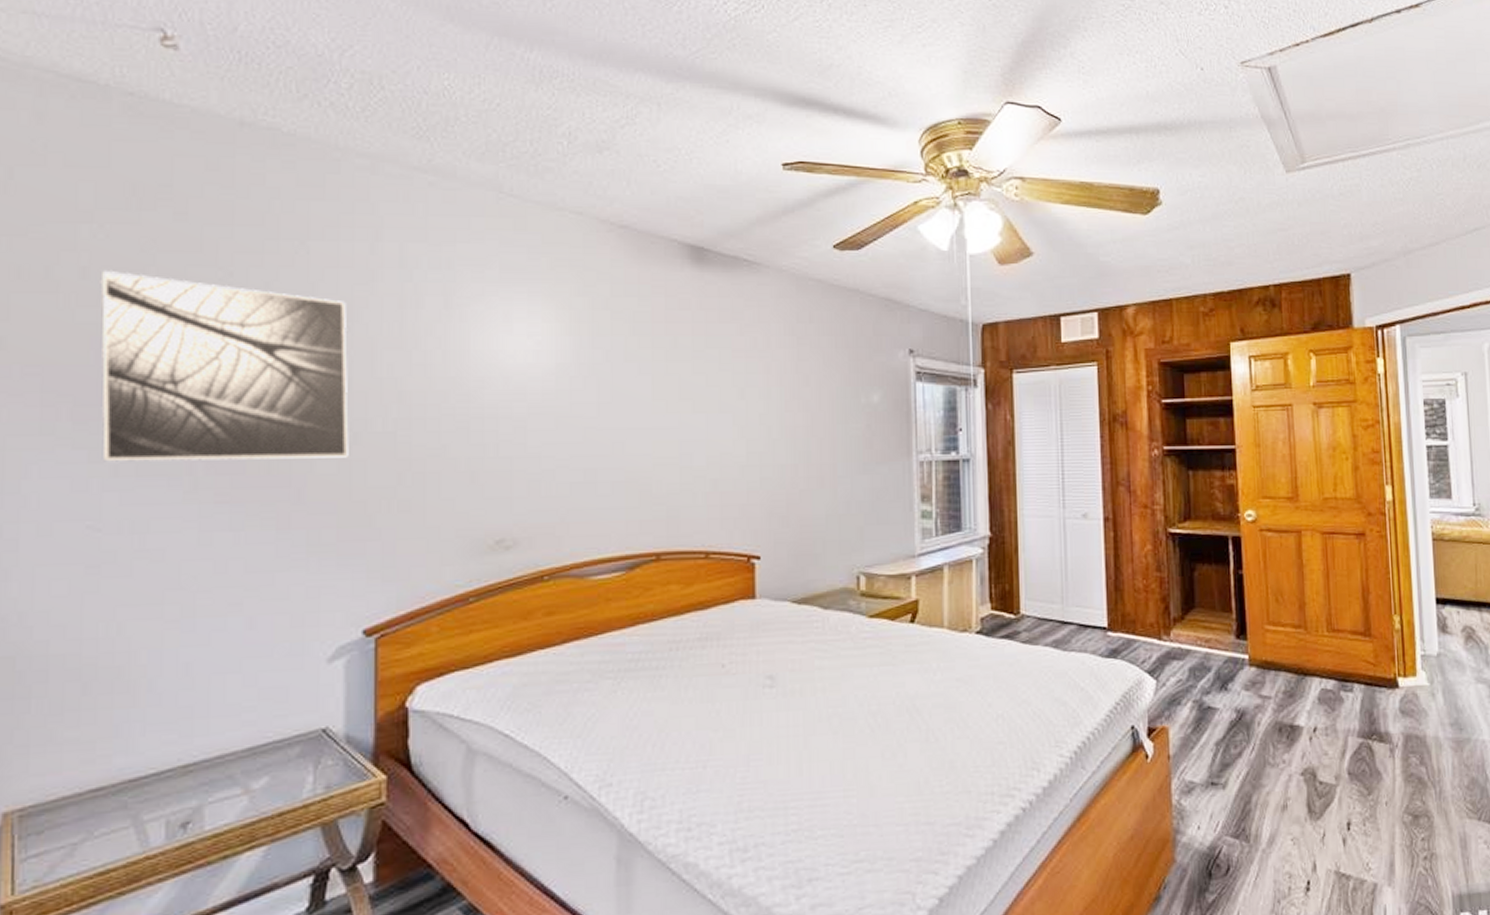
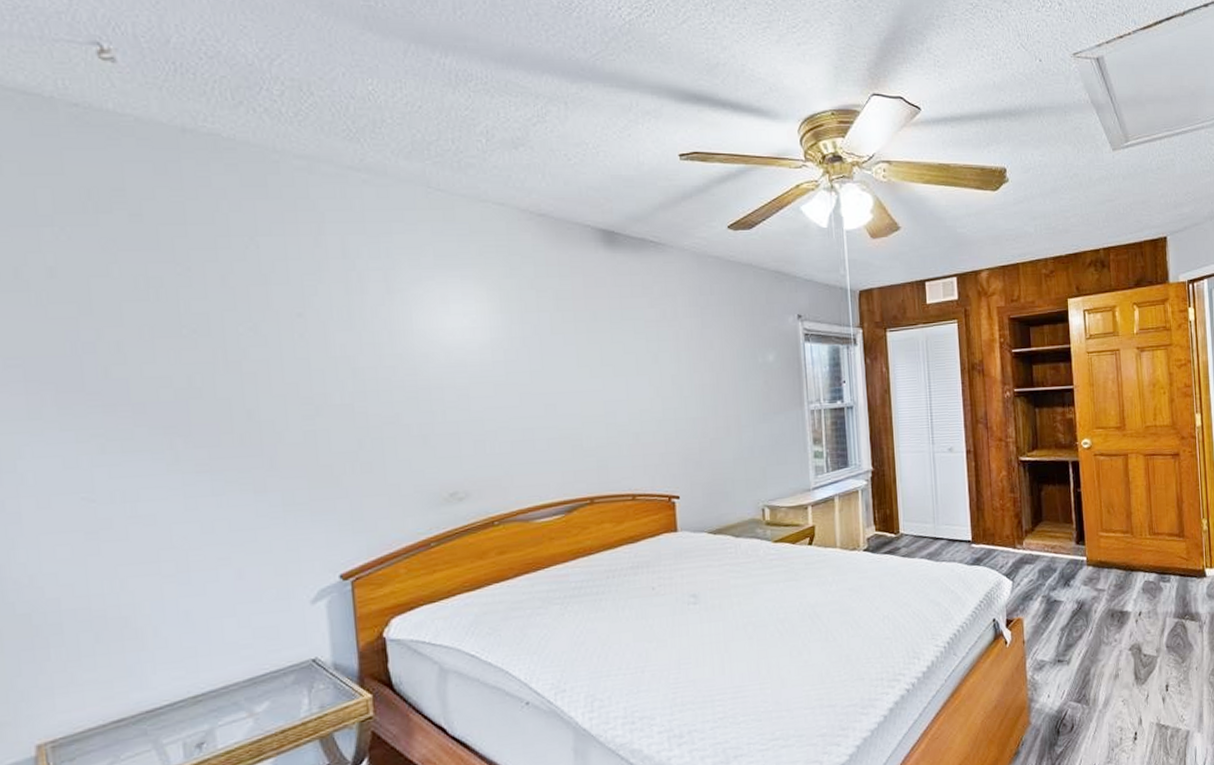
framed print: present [100,270,349,462] -> none [67,269,313,441]

